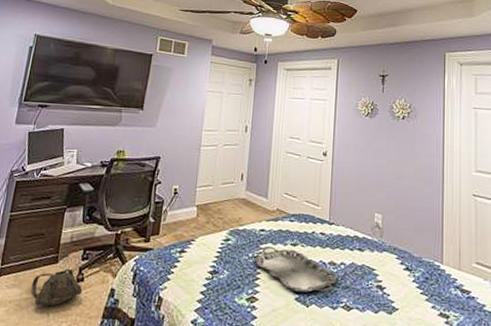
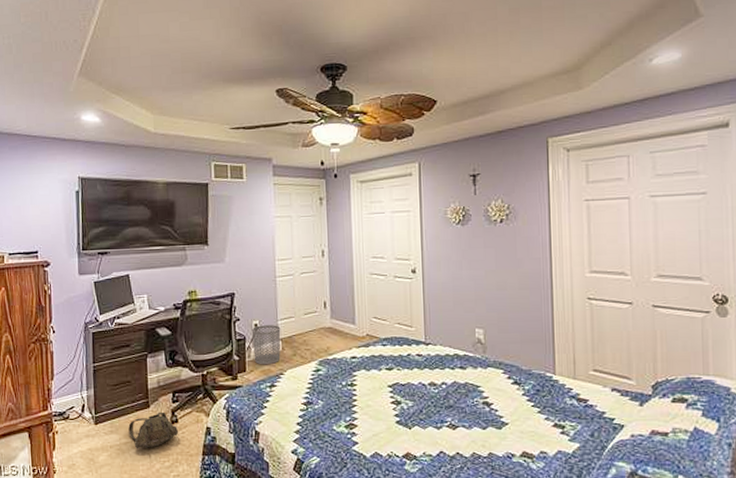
waste bin: none [168,190,198,230] -> present [252,325,281,365]
serving tray: present [253,246,339,293] -> none [347,372,442,415]

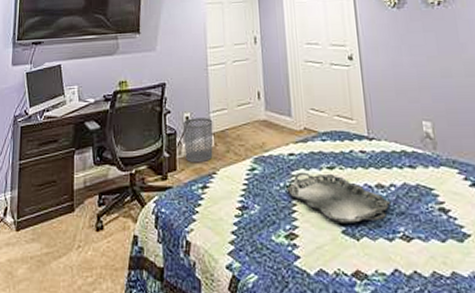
backpack: present [128,411,179,448] -> none [51,216,104,260]
serving tray: none [347,372,442,415] -> present [285,172,391,223]

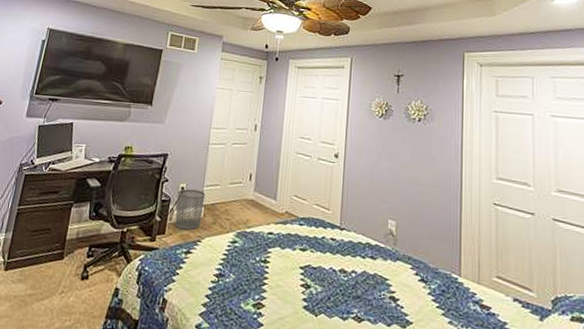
serving tray: present [285,172,391,223] -> none [260,250,350,301]

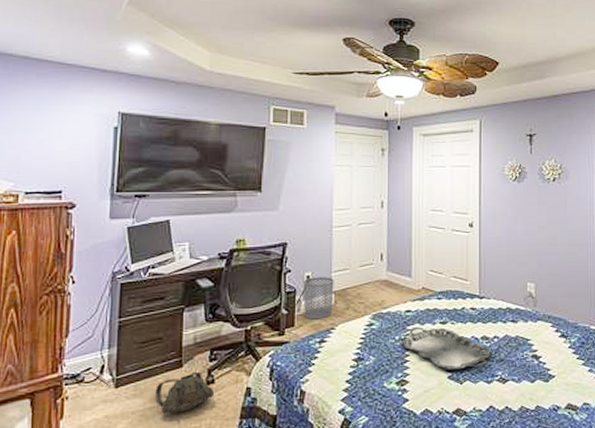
backpack: none [36,265,87,304] -> present [155,371,215,414]
serving tray: none [260,250,350,301] -> present [400,326,493,370]

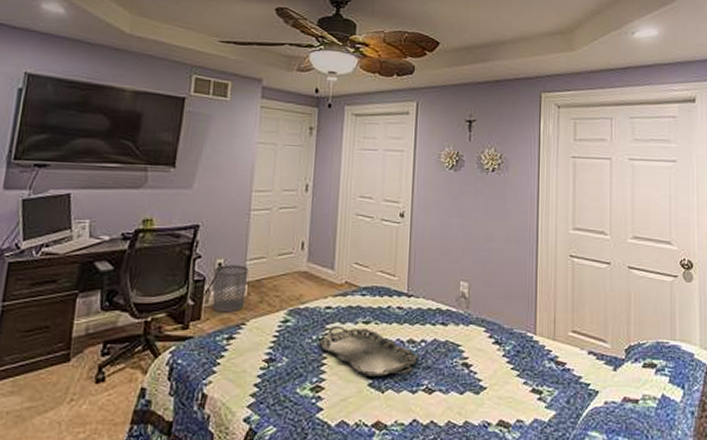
backpack: present [155,371,215,414] -> none [35,367,104,415]

